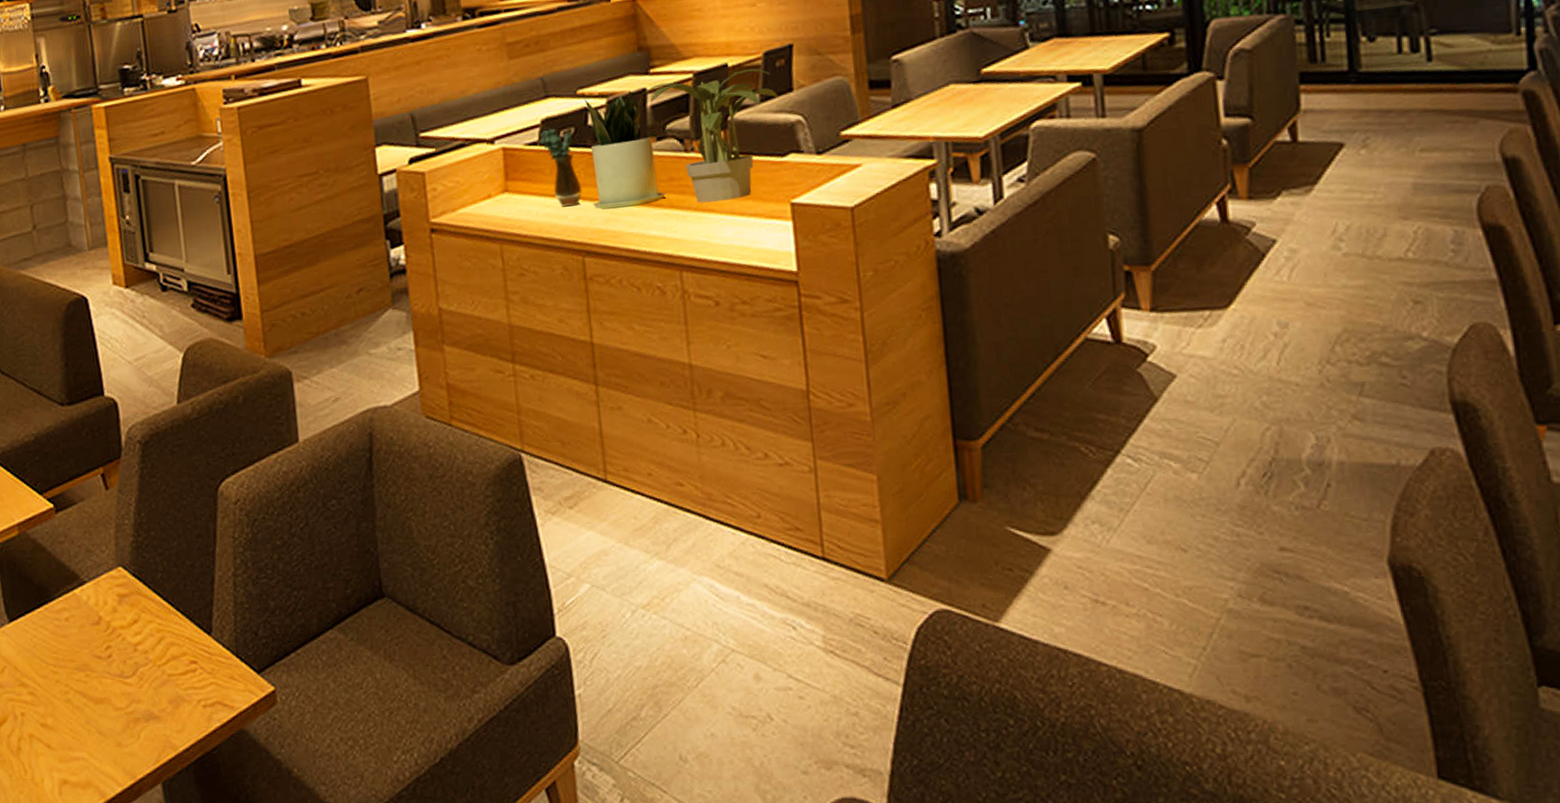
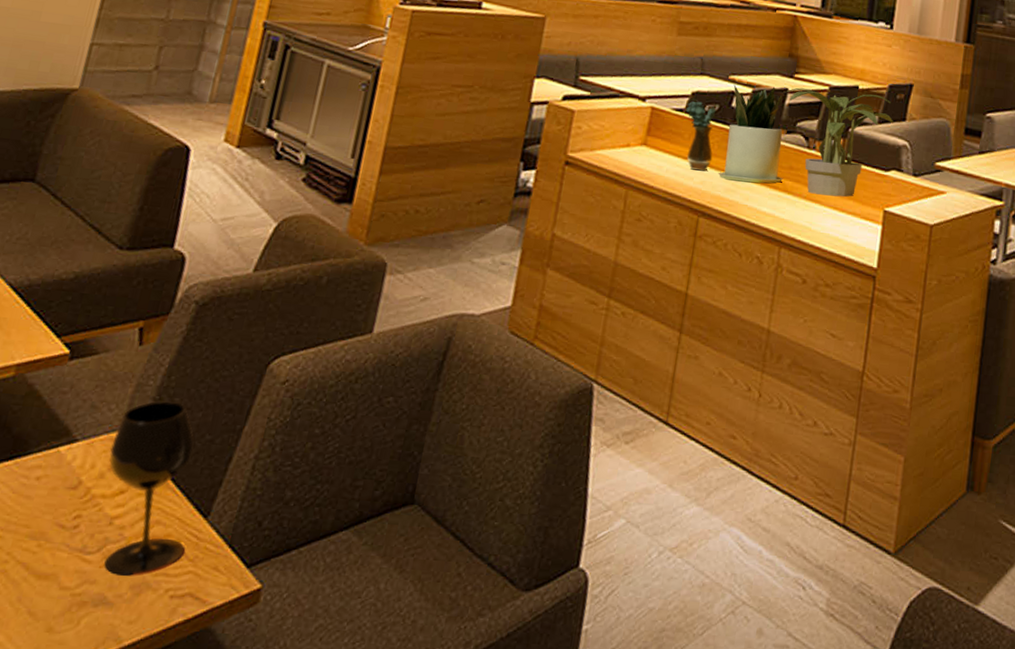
wineglass: none [113,536,202,693] -> present [103,401,194,576]

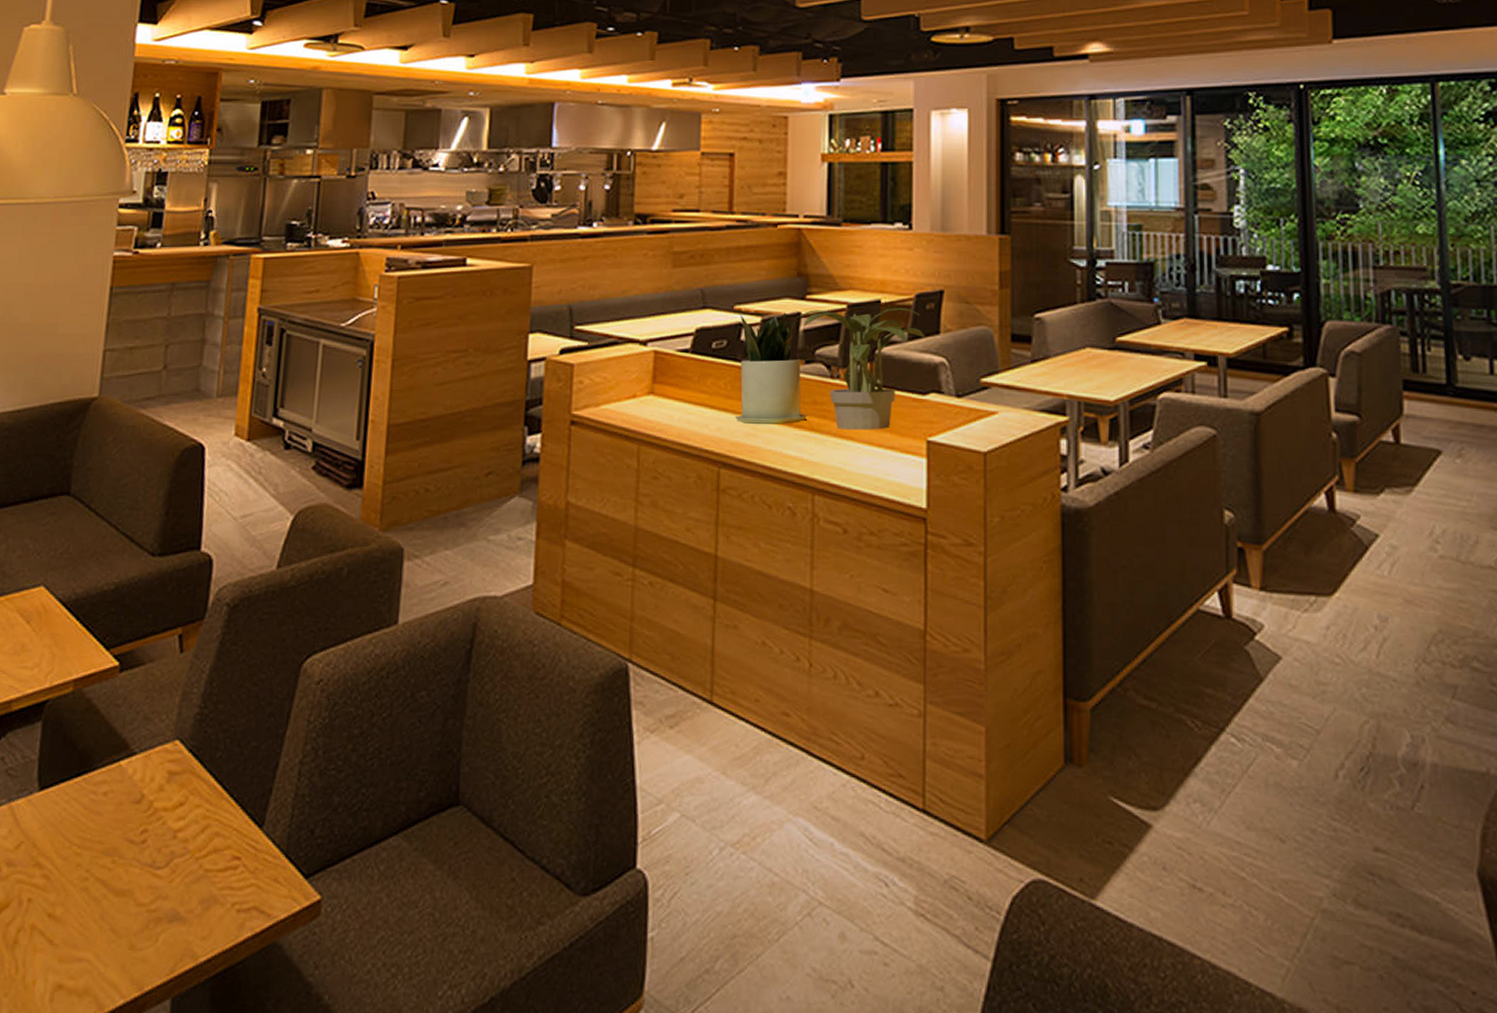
wineglass: present [103,401,194,576] -> none [165,709,245,890]
vase: present [686,96,717,171] -> none [691,334,727,416]

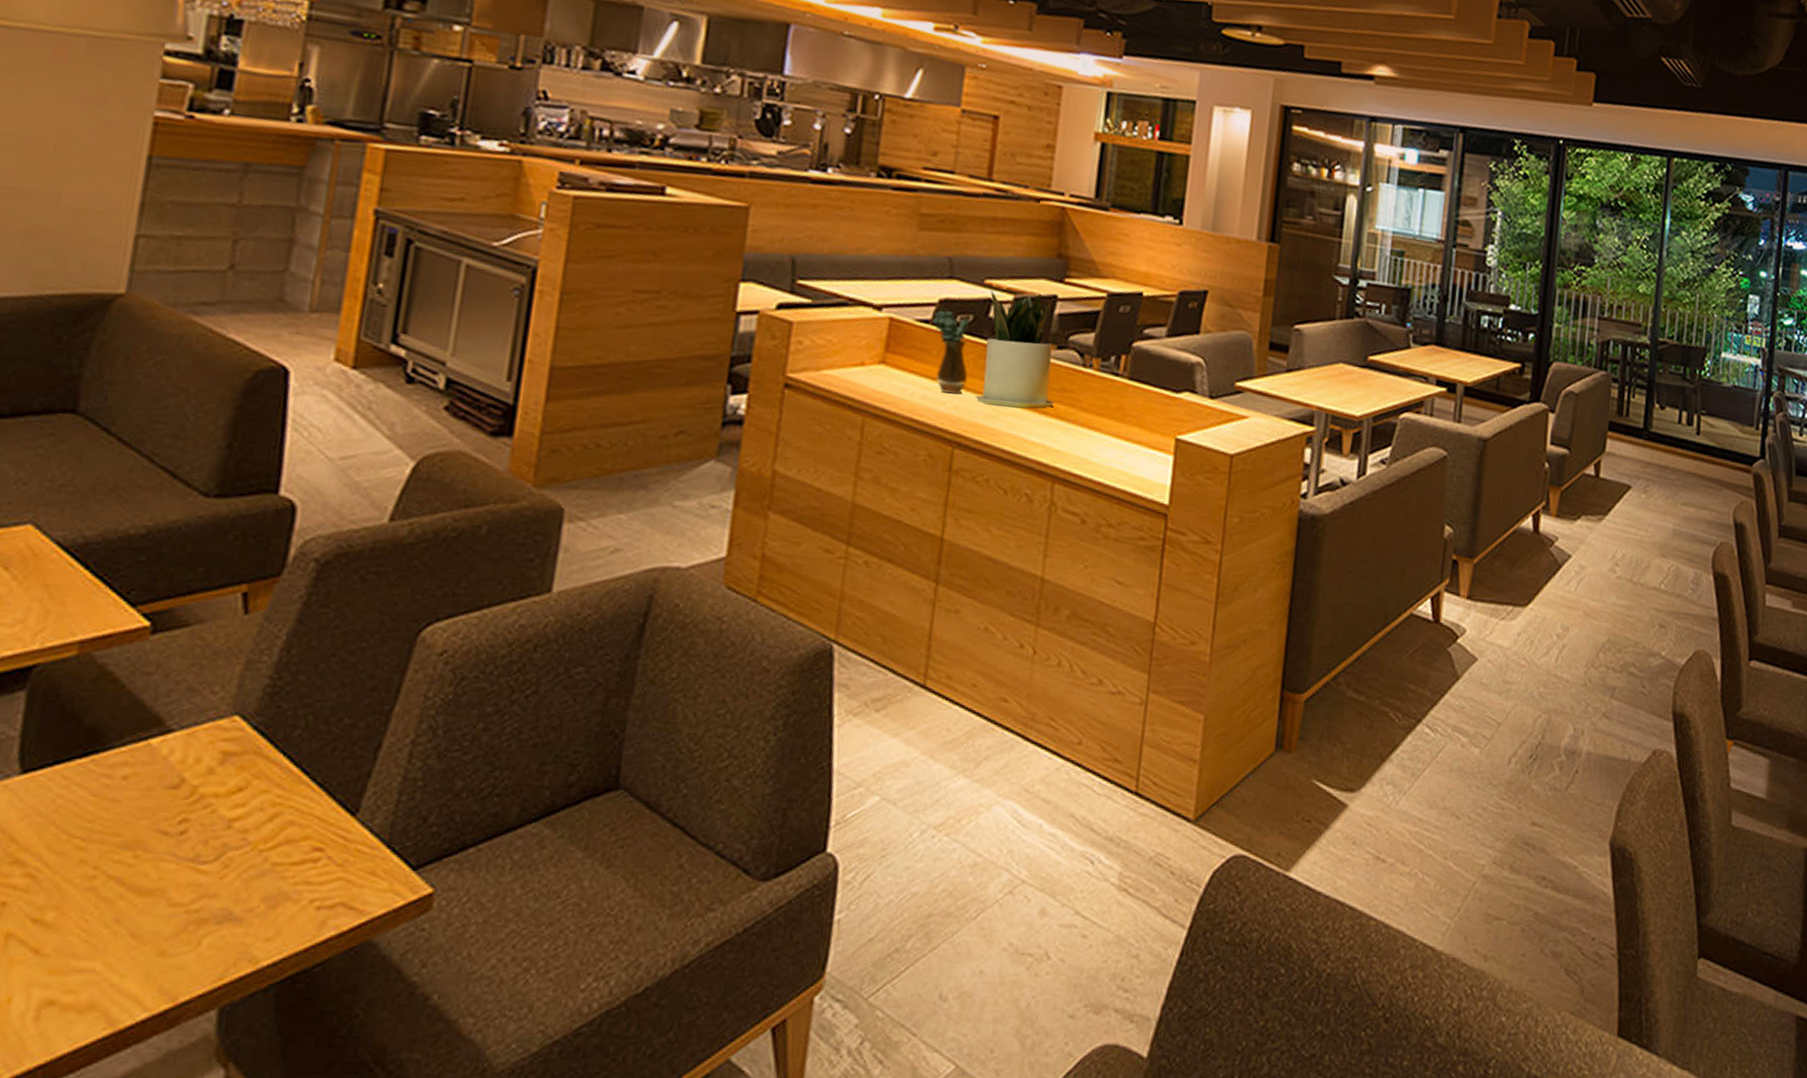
vase: none [691,334,727,416] -> present [932,305,971,394]
potted plant: present [800,308,926,430] -> none [1056,294,1185,424]

